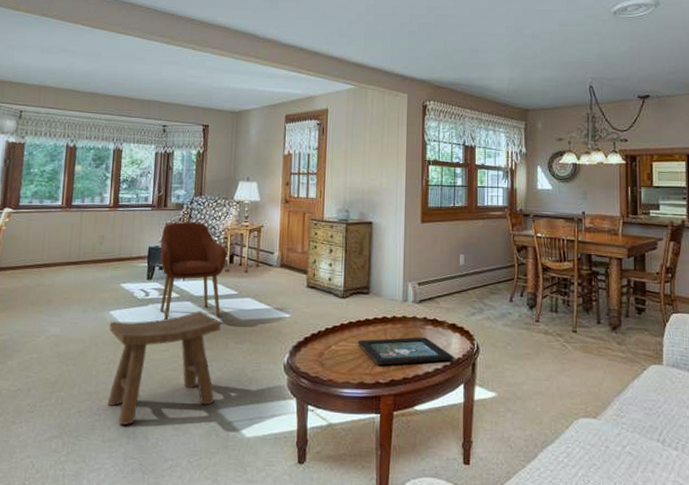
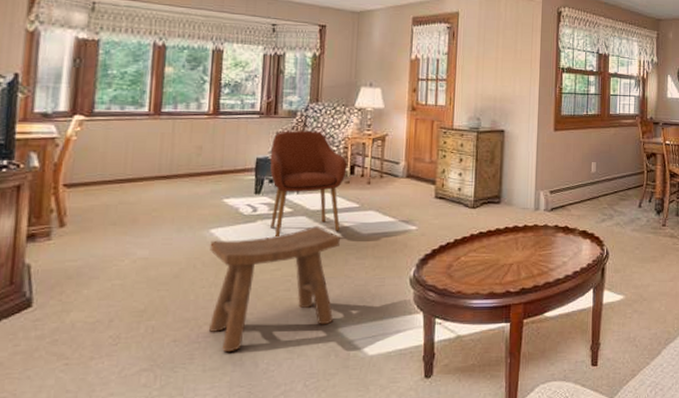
decorative tray: present [358,337,454,366] -> none [488,244,584,275]

